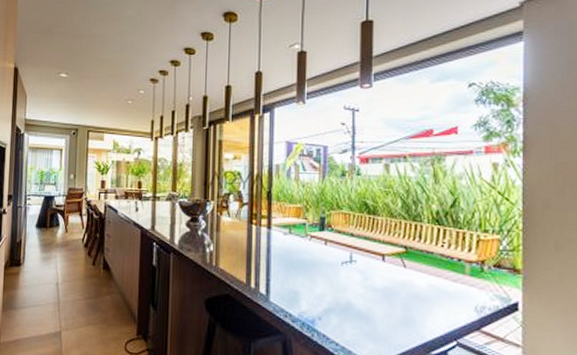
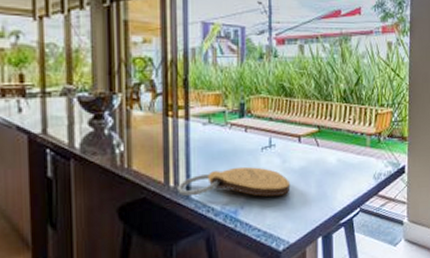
cutting board: none [258,278,373,313] -> present [178,166,291,197]

